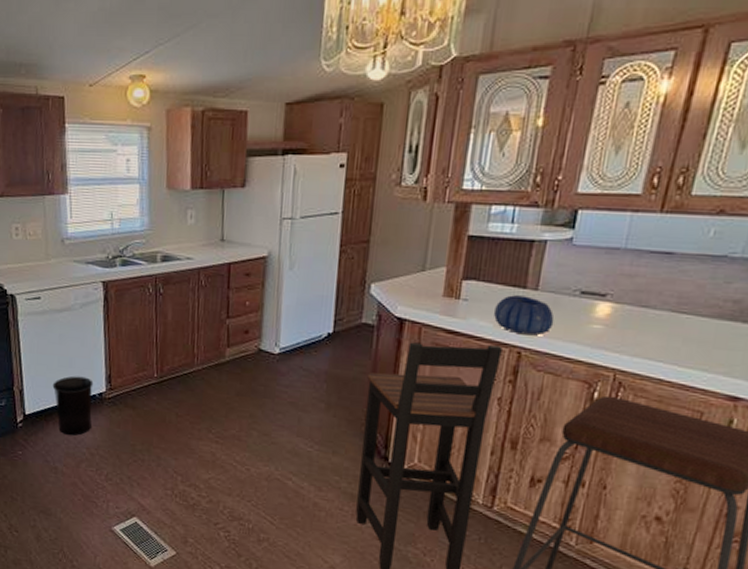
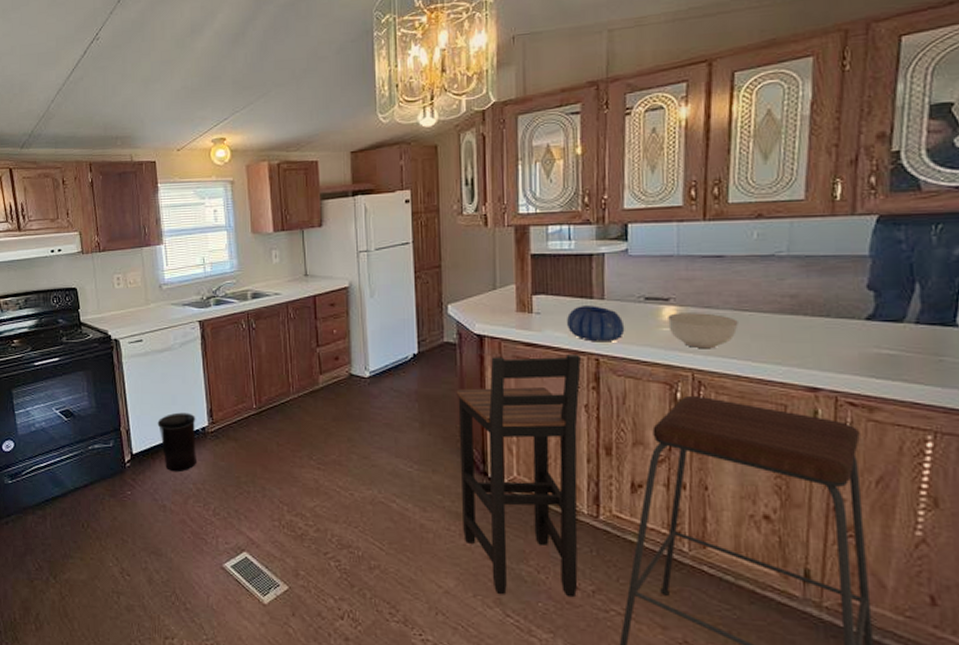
bowl: none [599,310,673,351] -> present [668,313,738,349]

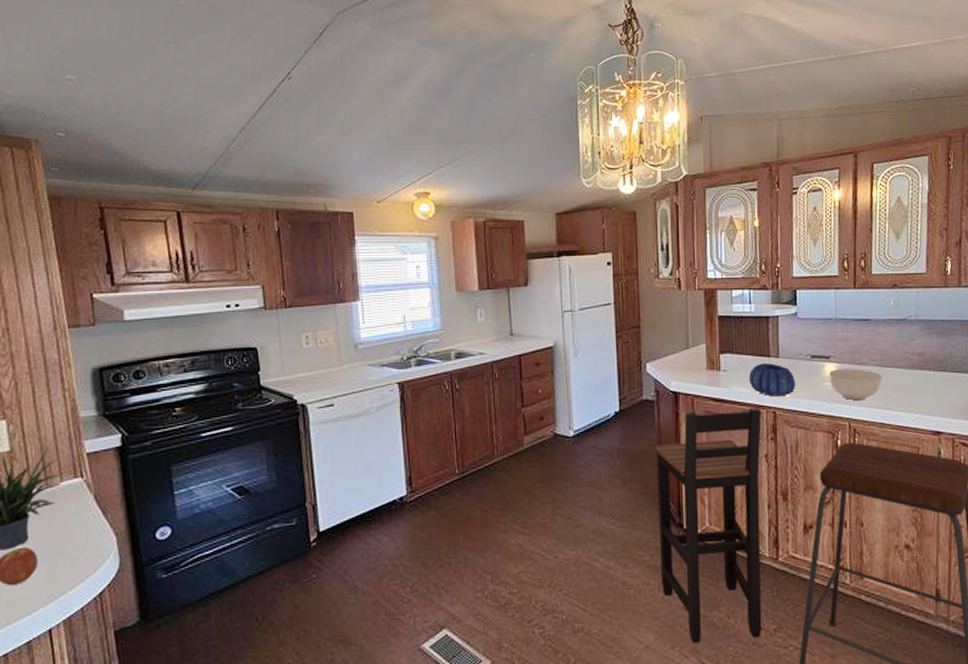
waste bin: present [157,412,196,471] -> none [349,482,393,547]

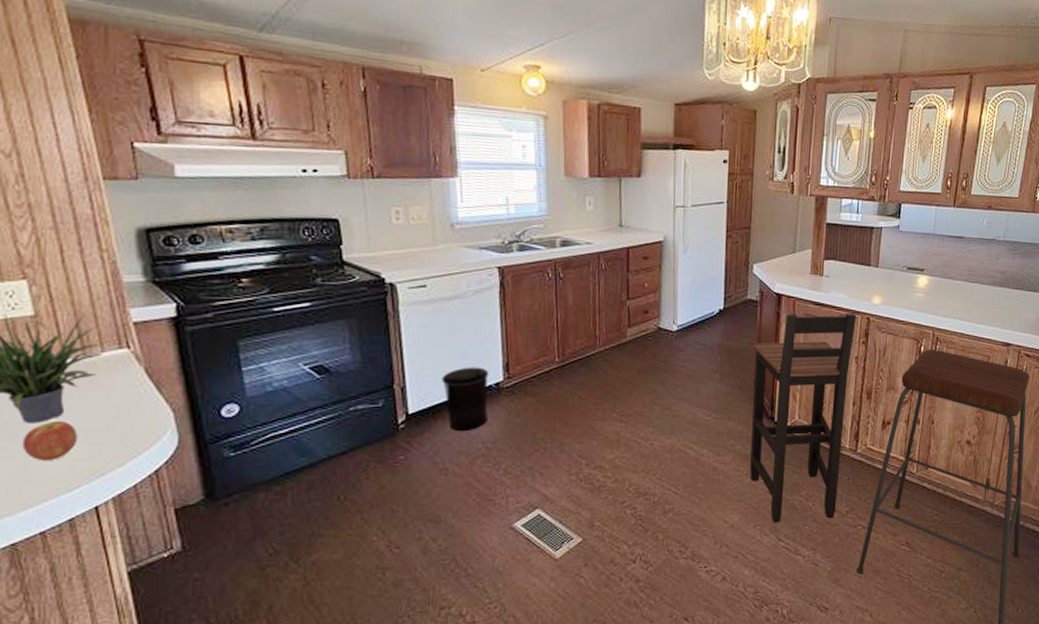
waste bin: none [349,482,393,547] -> present [441,367,489,431]
decorative bowl: present [749,363,796,397] -> none [849,271,891,304]
bowl: present [829,369,882,401] -> none [921,281,967,312]

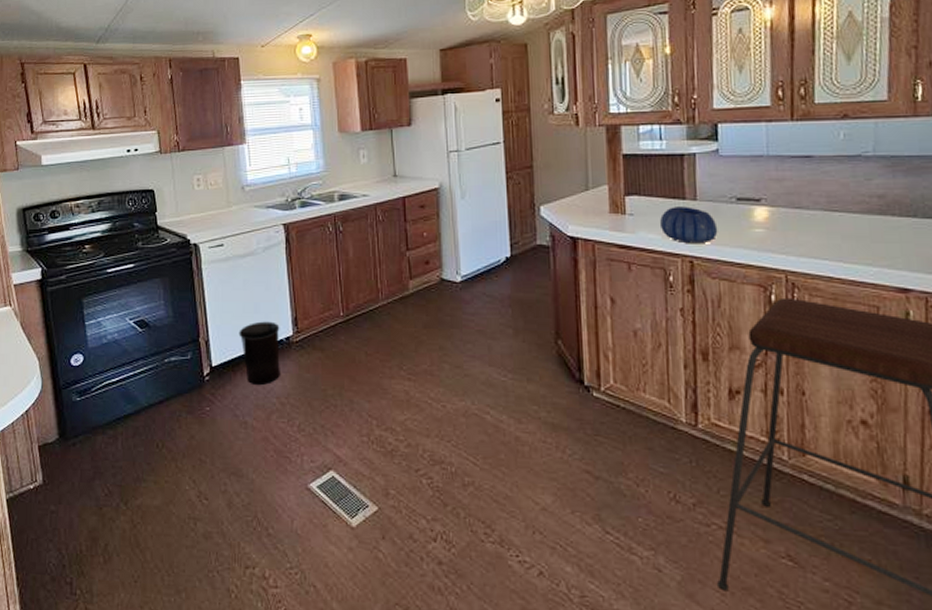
bar stool: present [750,313,856,522] -> none [550,257,678,512]
decorative bowl: none [849,271,891,304] -> present [660,206,718,244]

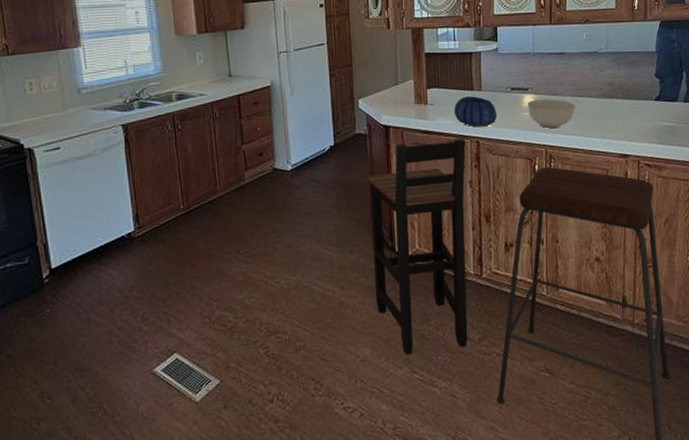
waste bin: present [239,321,280,385] -> none [79,219,123,282]
bar stool: none [550,257,678,512] -> present [367,138,468,354]
bowl: none [760,213,829,250] -> present [527,99,575,129]

